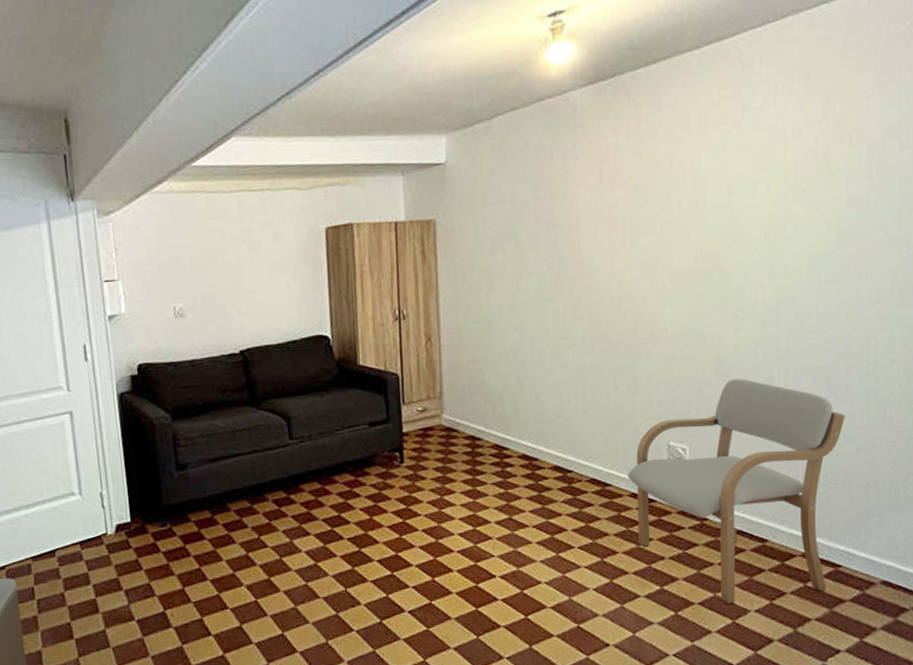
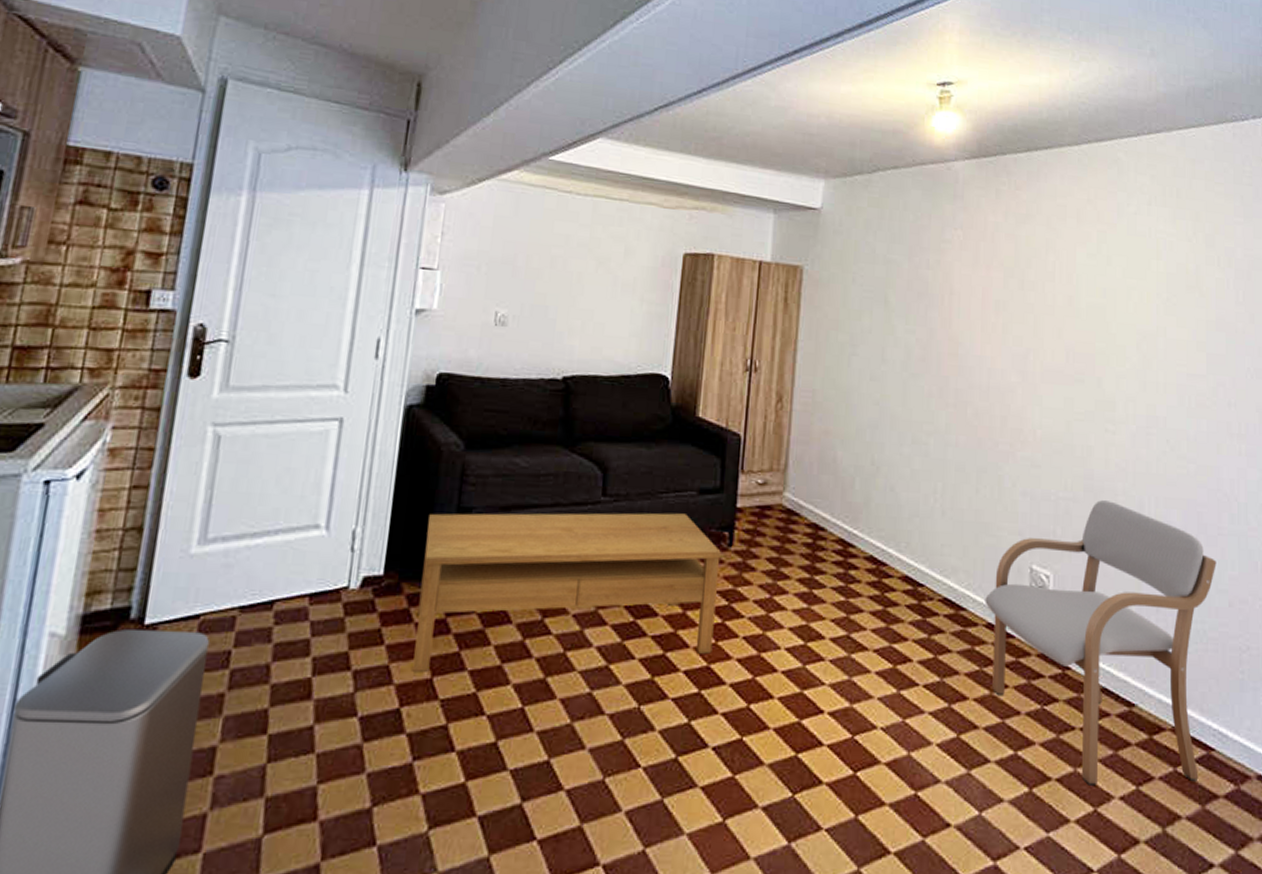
coffee table: none [155,443,398,586] -> present [412,513,721,672]

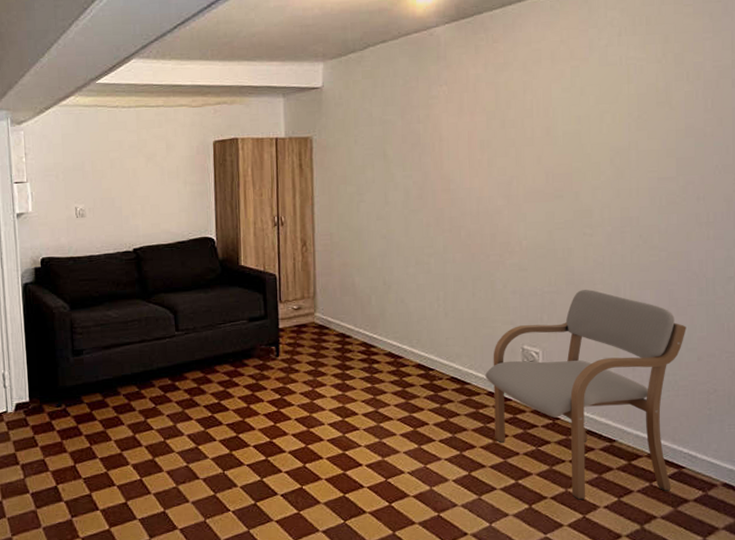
coffee table: present [412,513,721,672] -> none [53,337,273,462]

